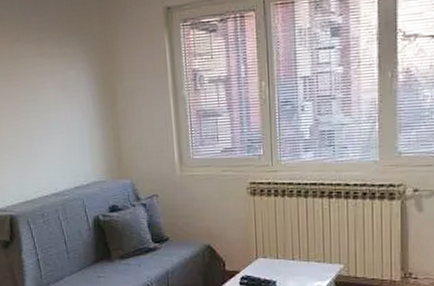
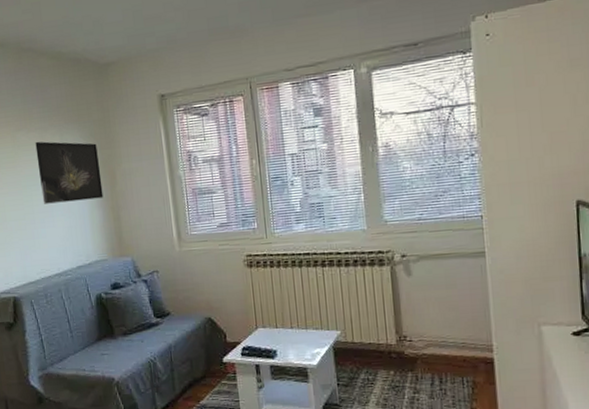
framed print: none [33,53,103,121] -> present [35,141,104,204]

